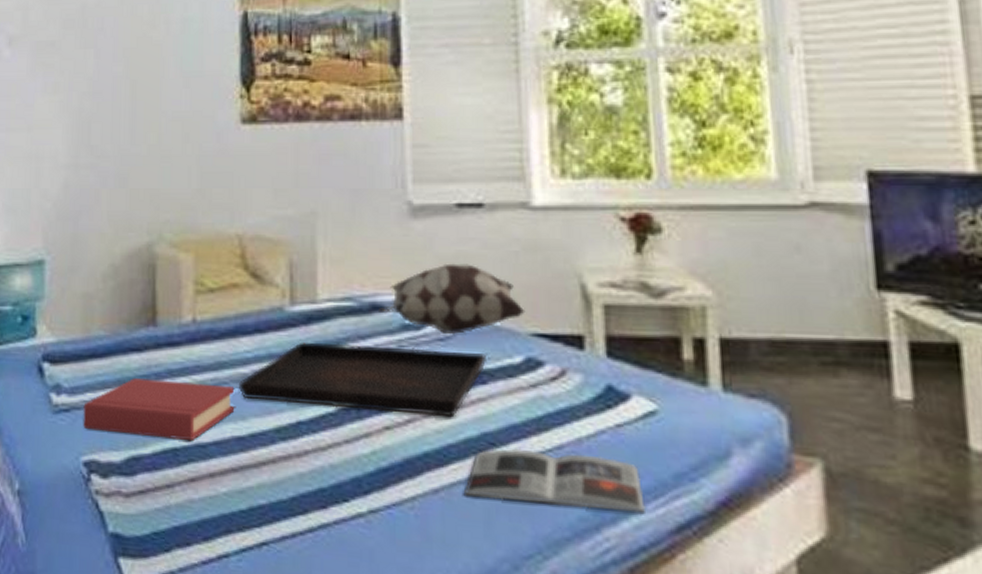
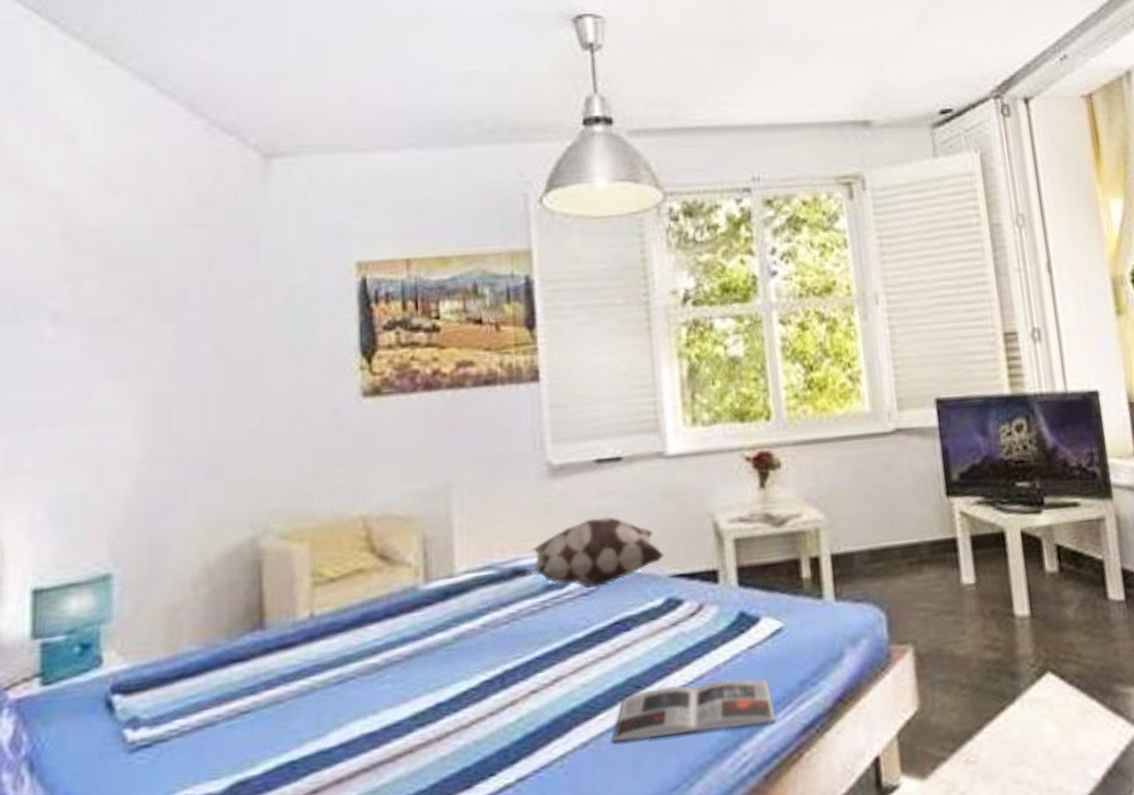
hardback book: present [83,378,235,440] -> none [170,680,364,763]
serving tray: present [239,341,486,417] -> none [368,601,629,692]

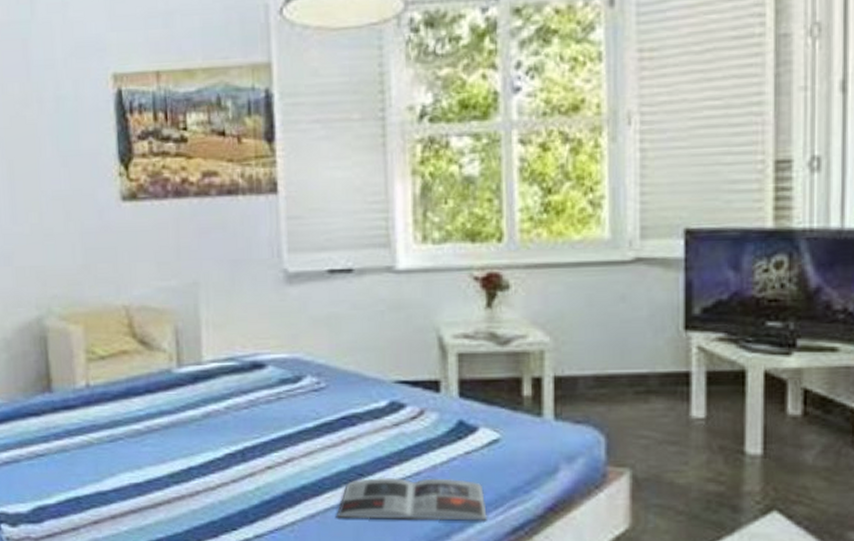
decorative pillow: present [521,517,665,588] -> none [259,323,390,385]

